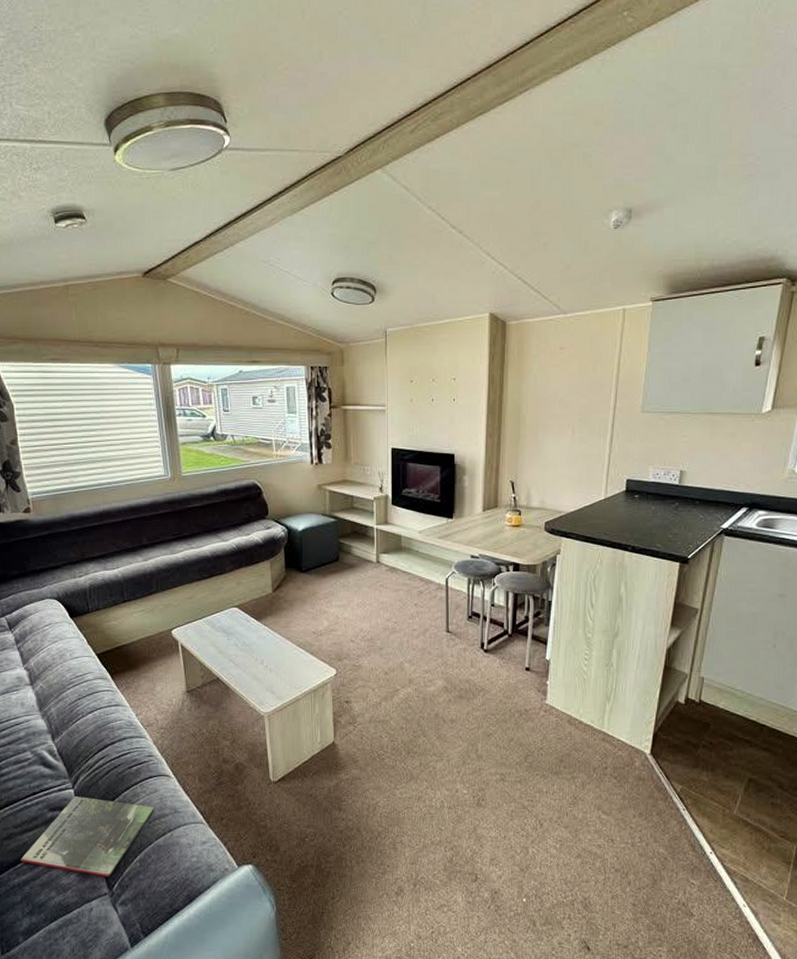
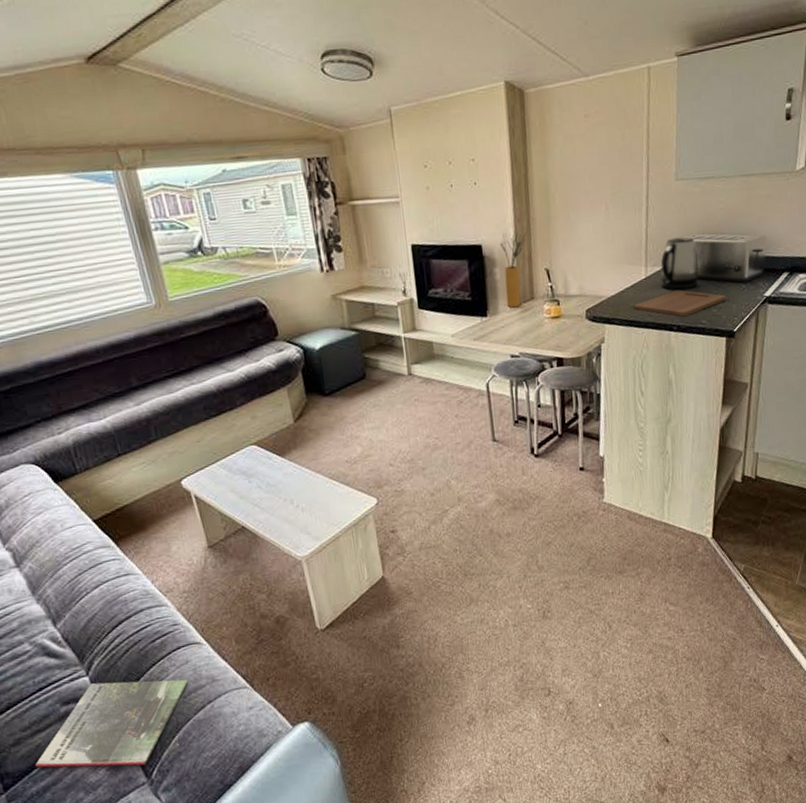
vase: none [471,446,497,513] -> present [499,232,527,308]
cutting board: none [592,513,683,539] -> present [634,290,726,317]
kettle: none [619,464,657,514] -> present [660,236,699,290]
toaster: none [641,462,727,513] -> present [679,233,767,283]

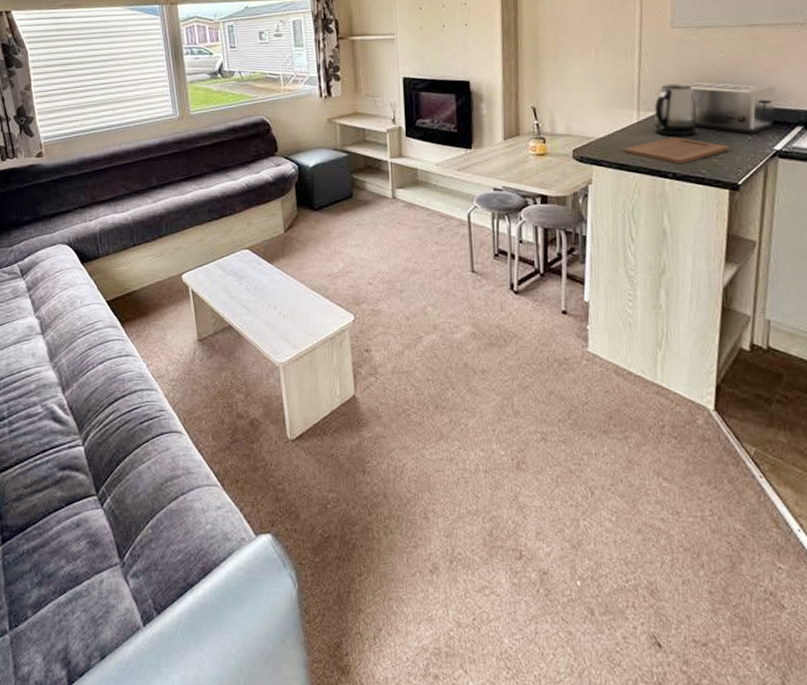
magazine: present [35,679,189,768] -> none [30,454,167,546]
vase: present [499,232,527,308] -> none [487,71,515,142]

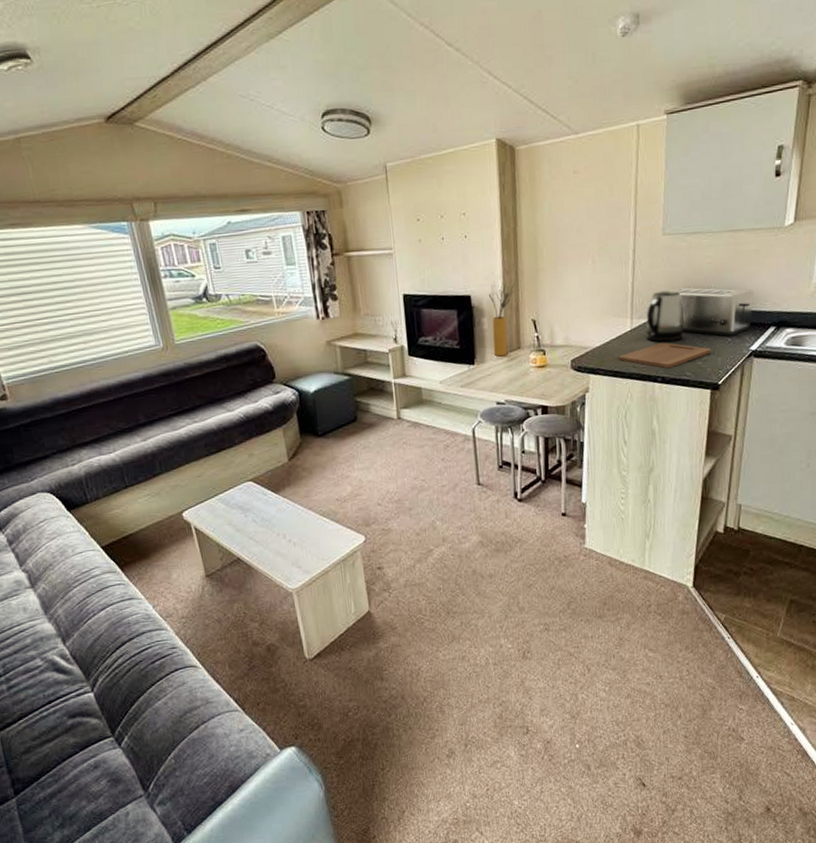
vase: none [487,71,515,142] -> present [488,284,515,357]

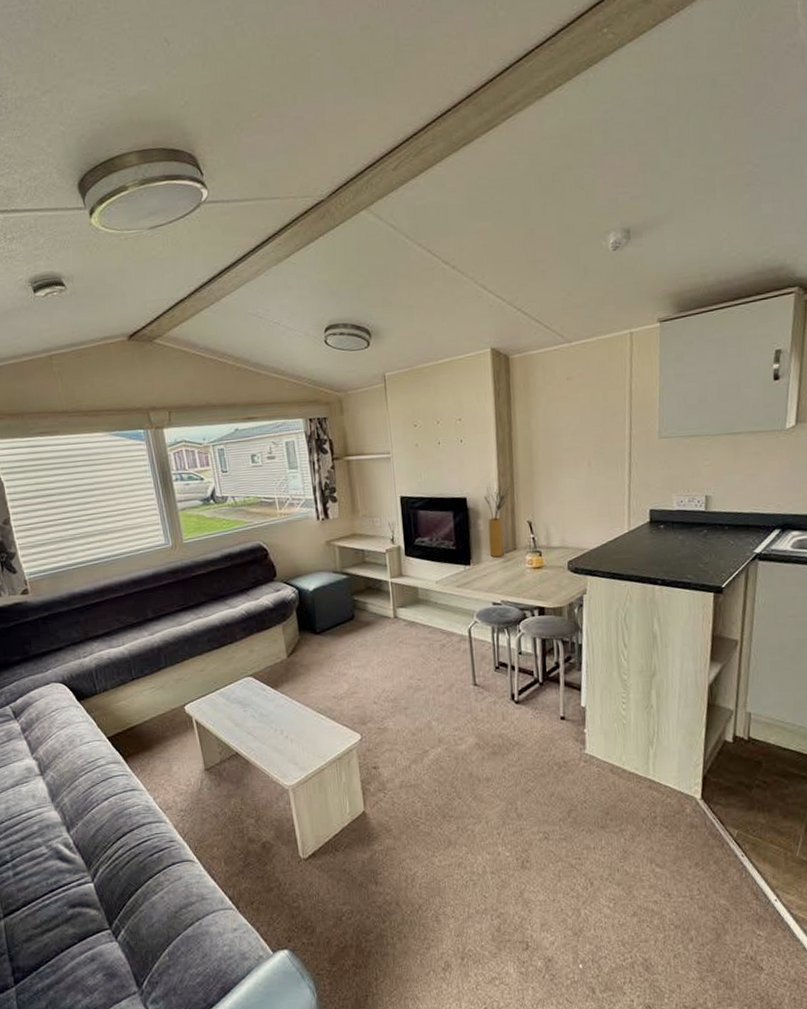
cutting board: present [619,342,711,369] -> none [617,544,713,571]
kettle: present [645,290,684,342] -> none [644,492,684,545]
toaster: present [665,287,754,337] -> none [663,489,756,539]

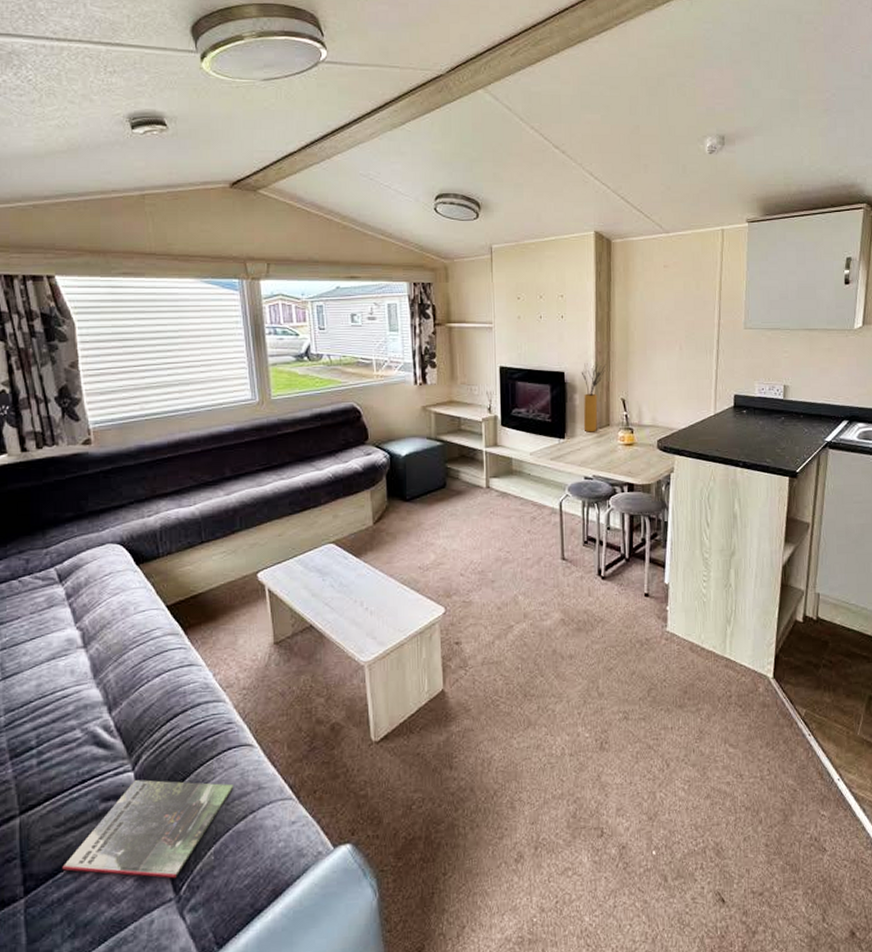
magazine: none [42,890,181,975] -> present [62,780,234,879]

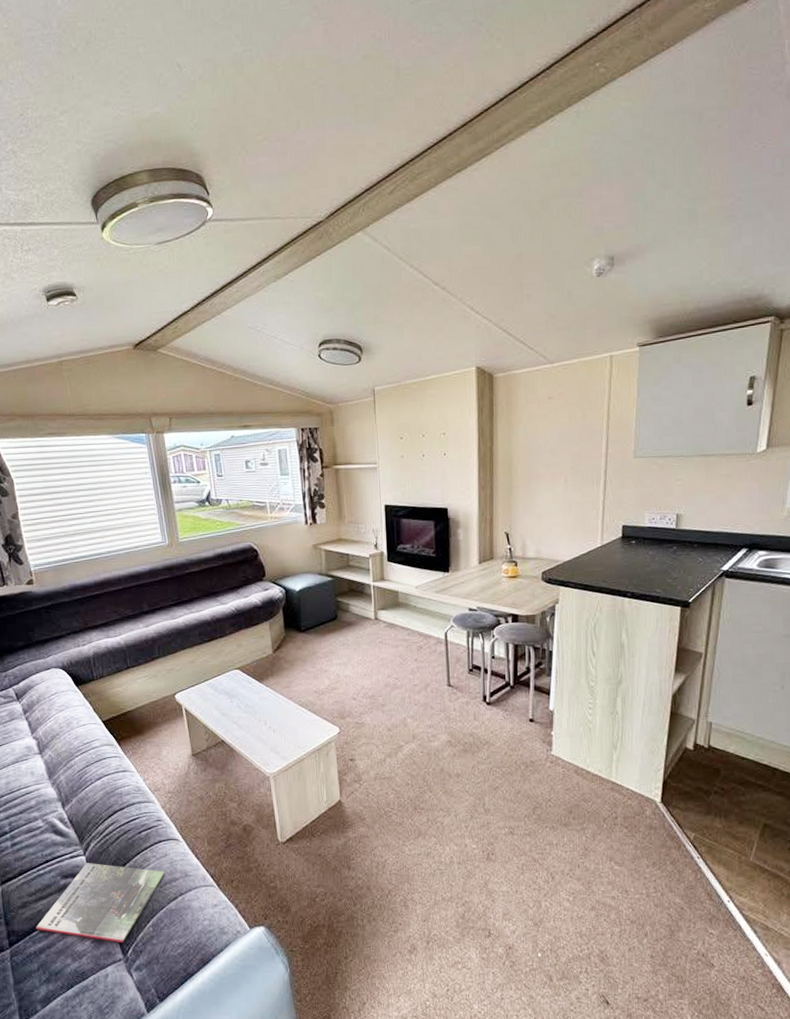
vase: present [581,363,607,432] -> none [464,499,490,566]

